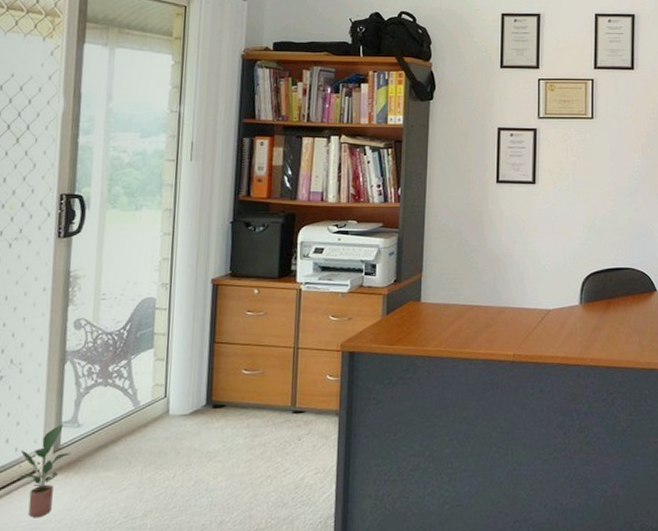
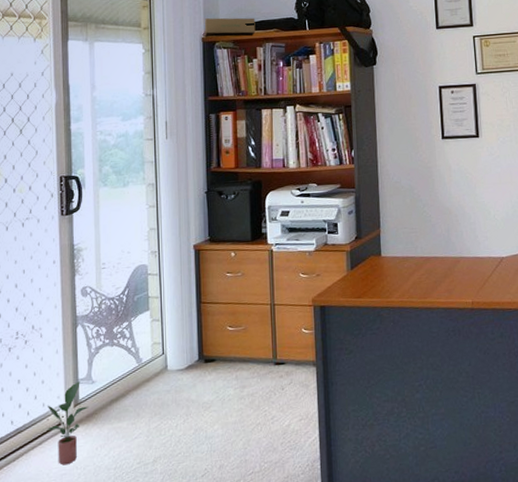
box: none [245,34,304,58] -> present [204,18,256,37]

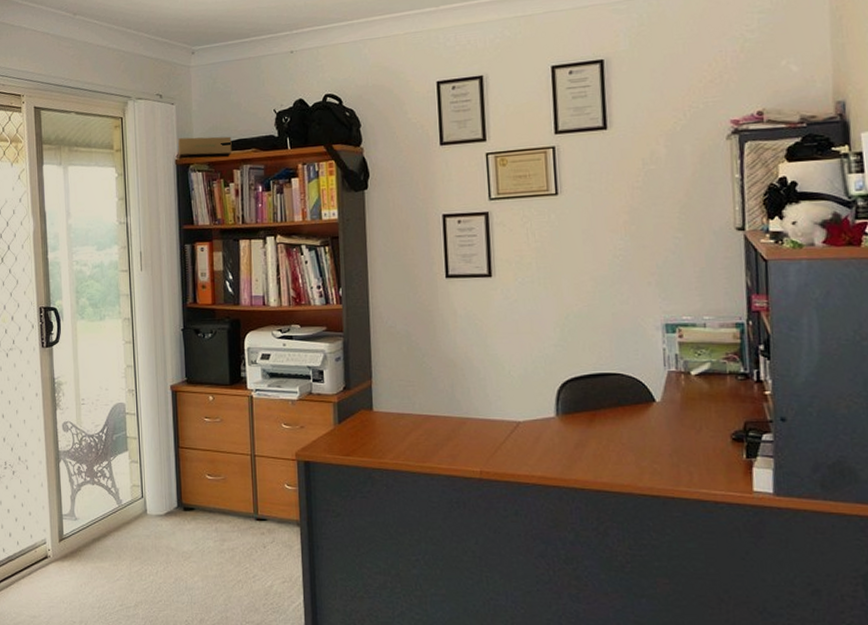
potted plant: present [46,381,89,465] -> none [35,517,73,598]

